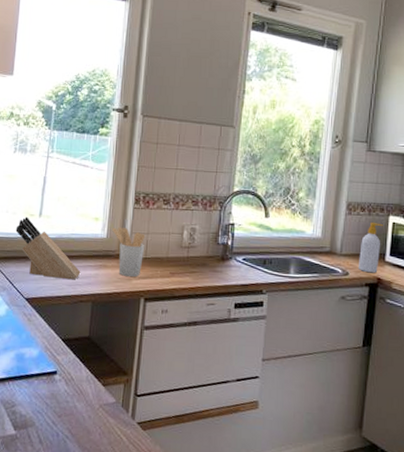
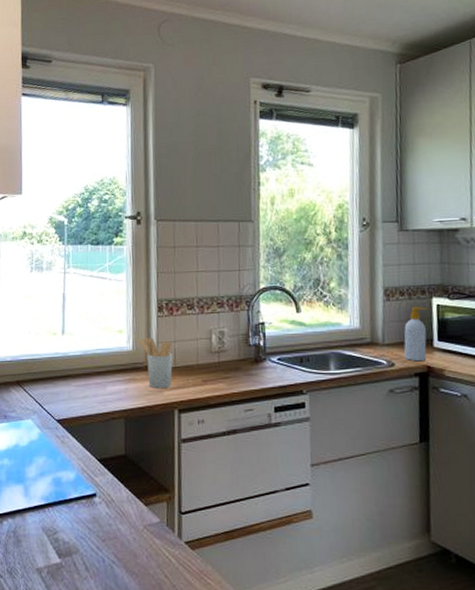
knife block: present [15,216,81,280] -> none [40,336,110,397]

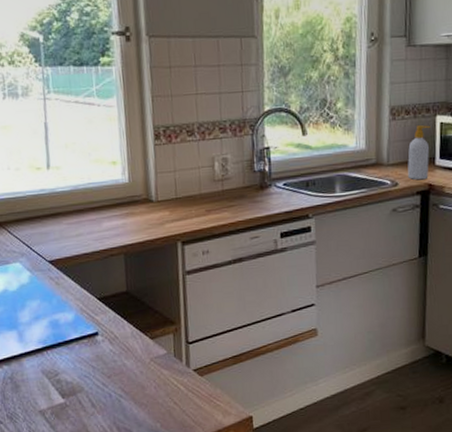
utensil holder: present [137,338,173,389] -> none [133,168,174,222]

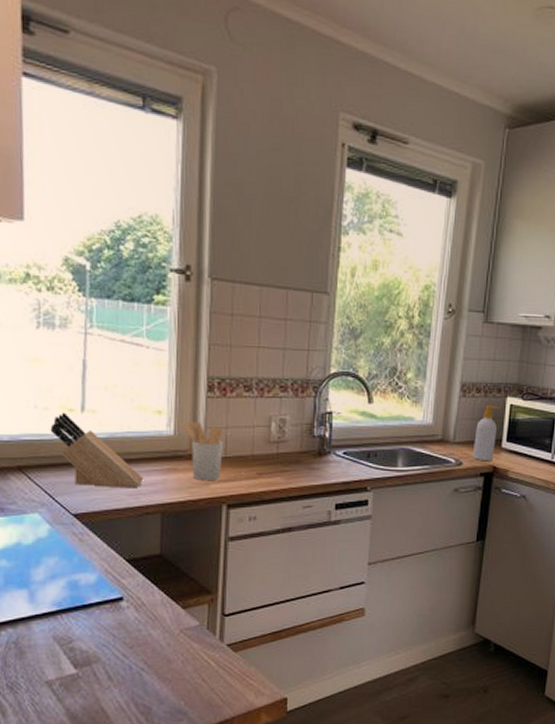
knife block: none [22,171,106,235] -> present [50,412,144,489]
utensil holder: none [133,168,174,222] -> present [180,422,224,481]

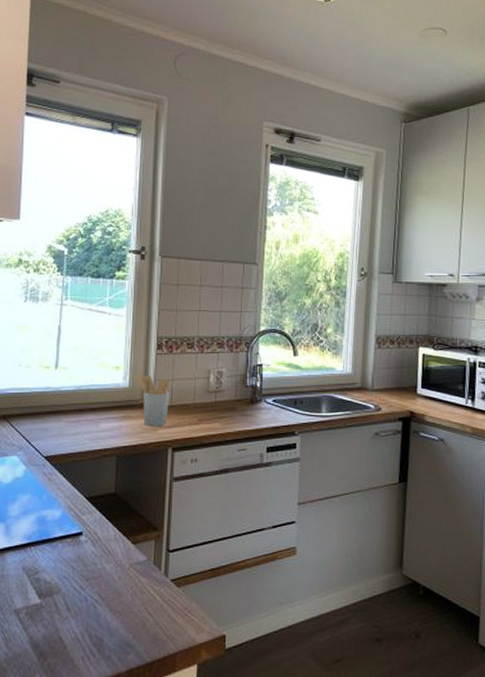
knife block: present [50,412,144,489] -> none [30,369,103,434]
soap bottle: present [473,405,500,462] -> none [391,355,413,407]

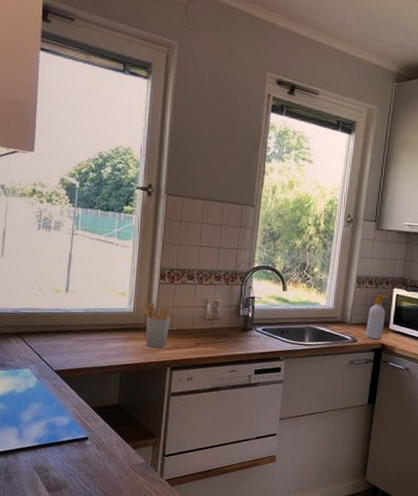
soap bottle: none [391,355,413,407] -> present [366,295,388,340]

